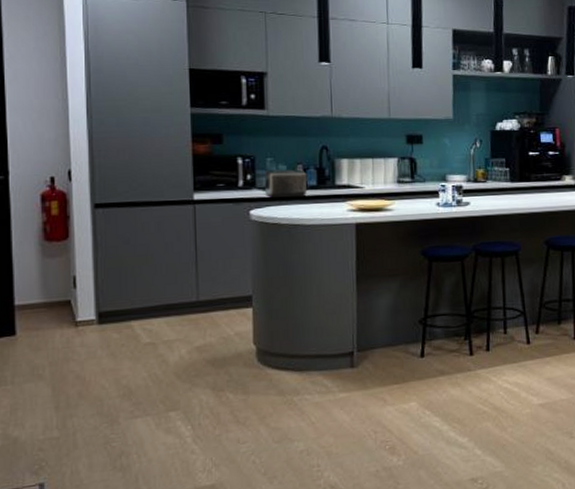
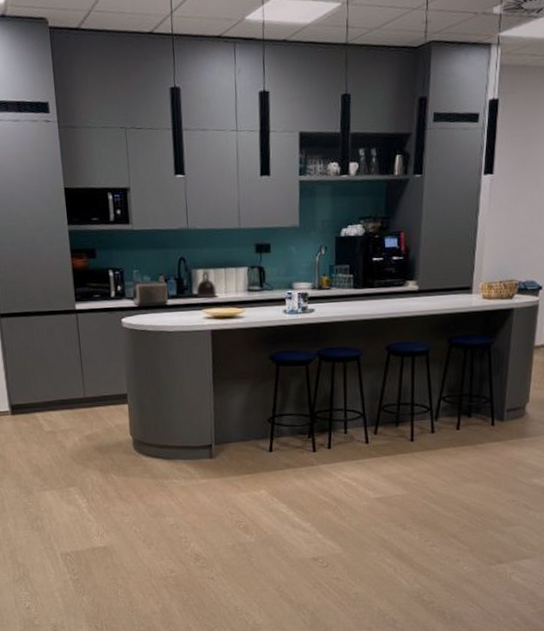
kettle: none [340,161,363,190] -> present [196,271,217,299]

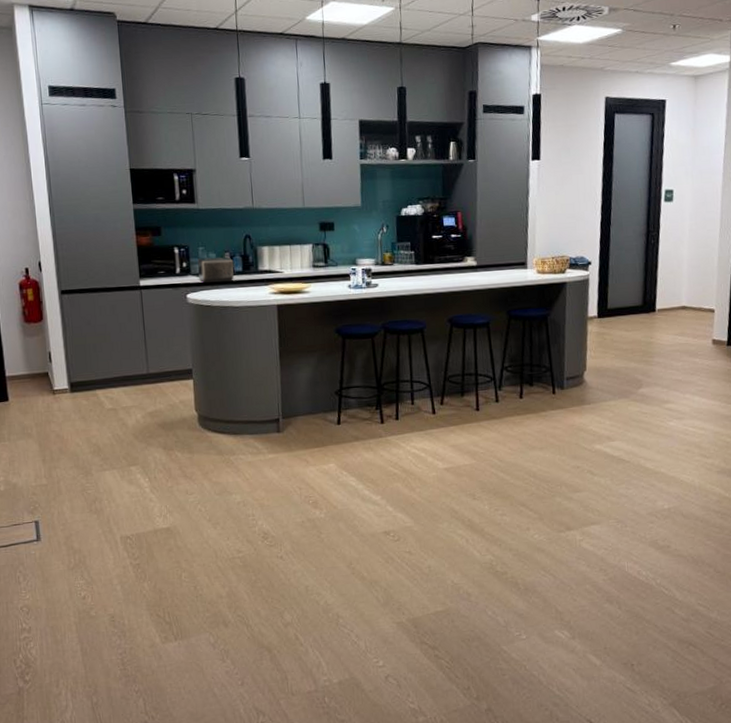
kettle: present [196,271,217,299] -> none [262,248,282,275]

